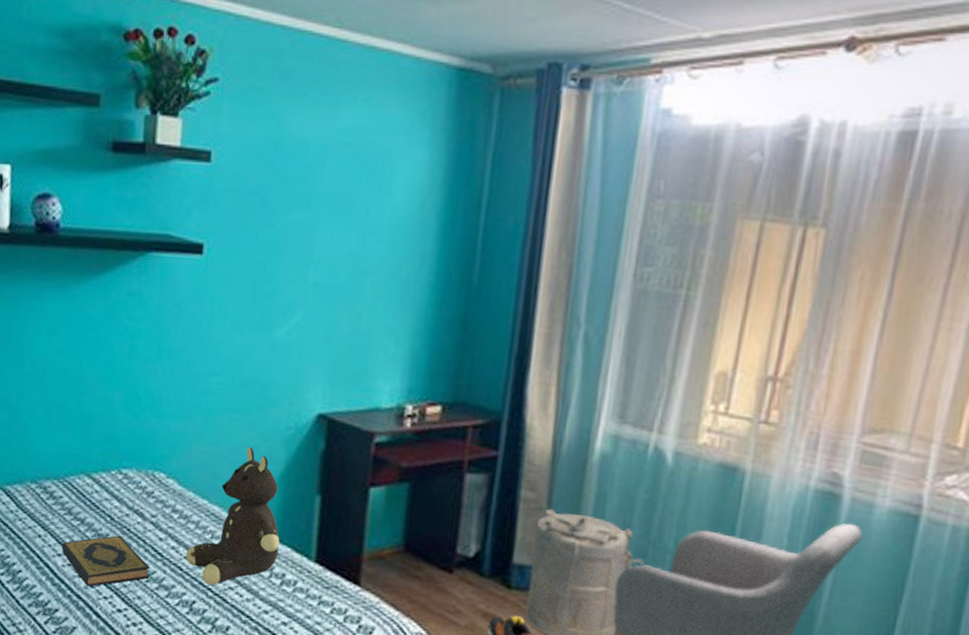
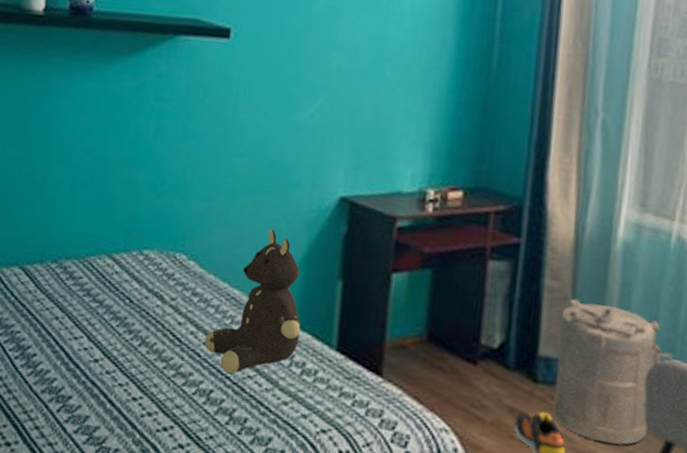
hardback book: present [61,535,150,587] -> none [78,318,168,373]

